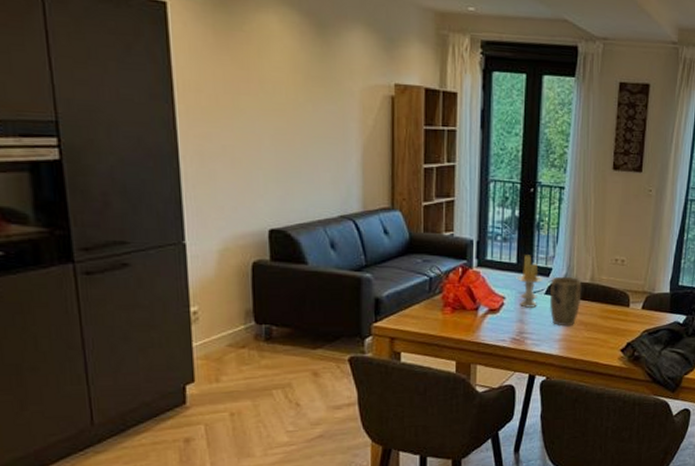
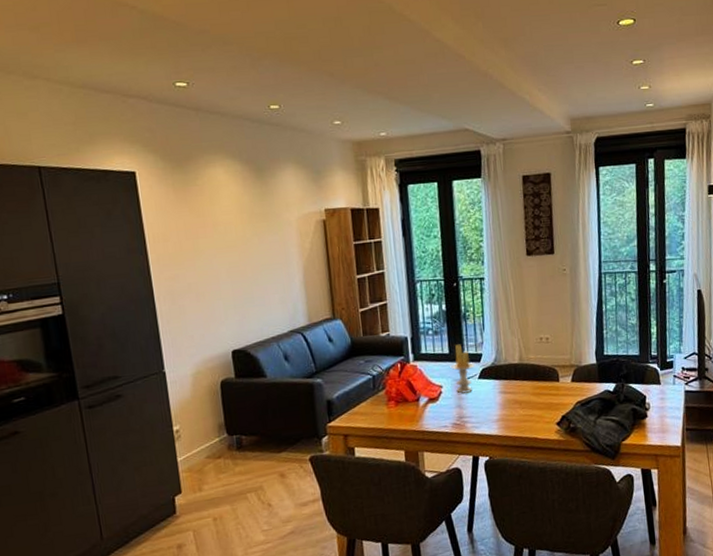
plant pot: present [549,276,582,327] -> none [482,359,513,408]

